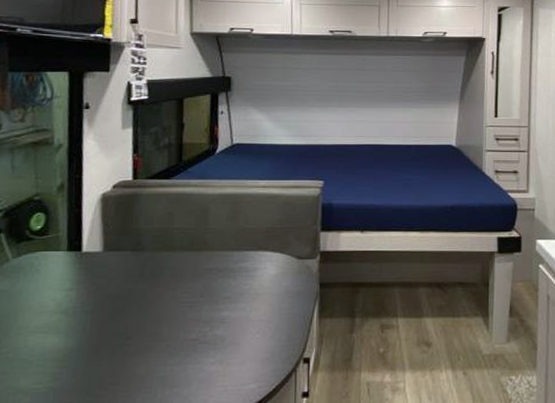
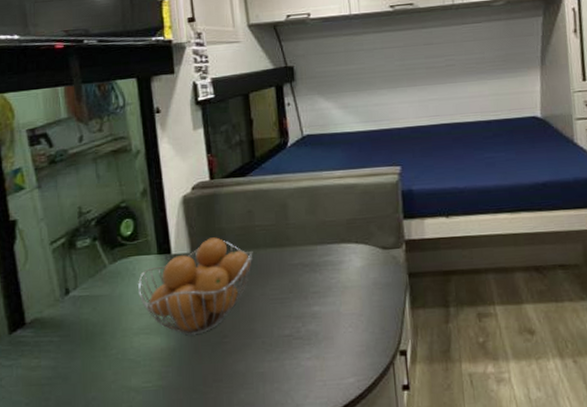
fruit basket: none [40,237,168,336] -> present [138,237,253,336]

